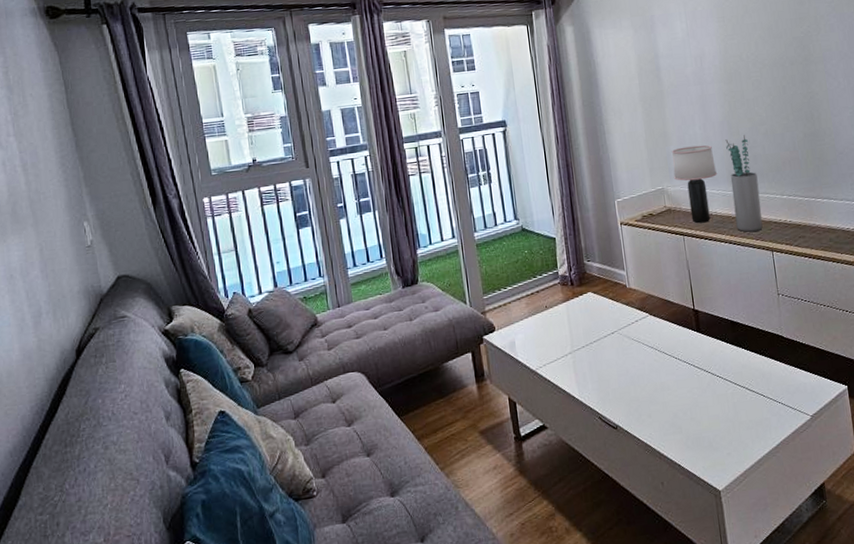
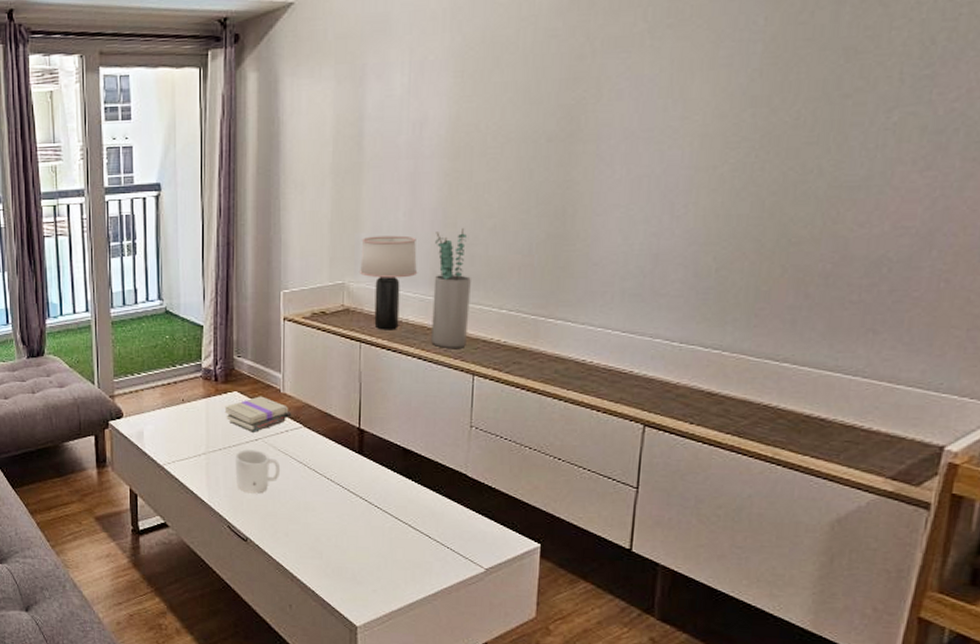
books: none [582,293,639,327] -> present [224,396,292,432]
mug: none [597,342,637,384] -> present [235,449,281,494]

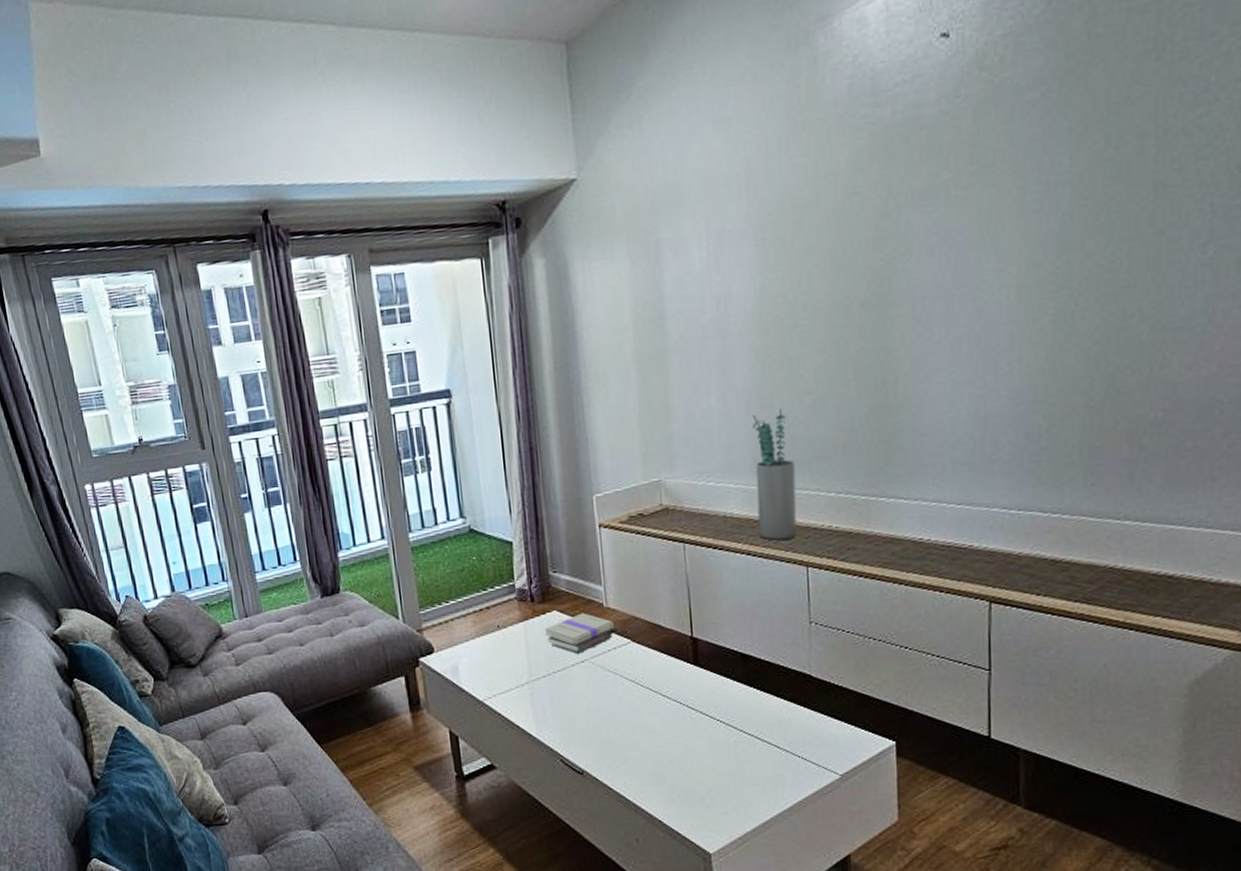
mug: present [235,449,281,494] -> none [561,672,613,722]
table lamp: present [359,235,418,330] -> none [674,422,738,528]

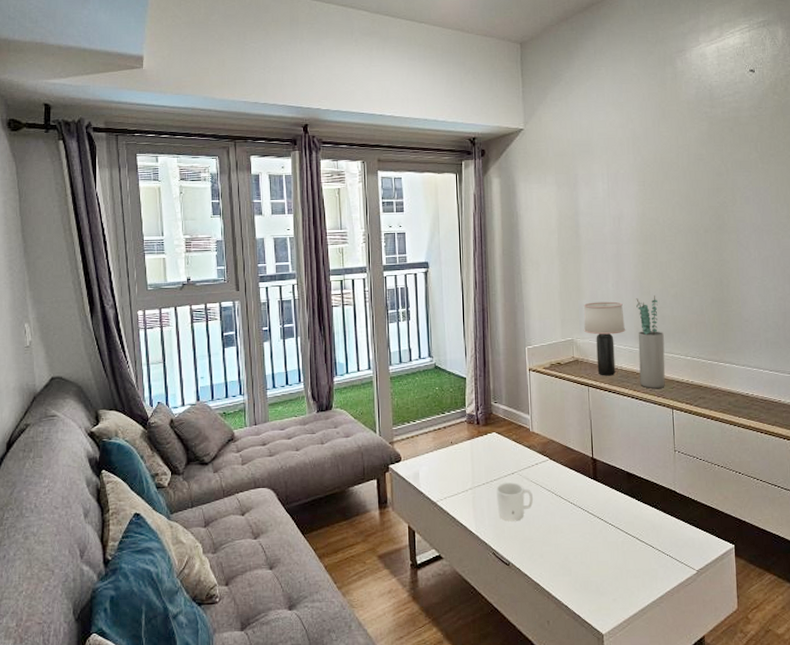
books: present [544,613,618,654] -> none [486,435,540,467]
mug: none [561,672,613,722] -> present [496,482,534,522]
table lamp: none [674,422,738,528] -> present [583,301,626,376]

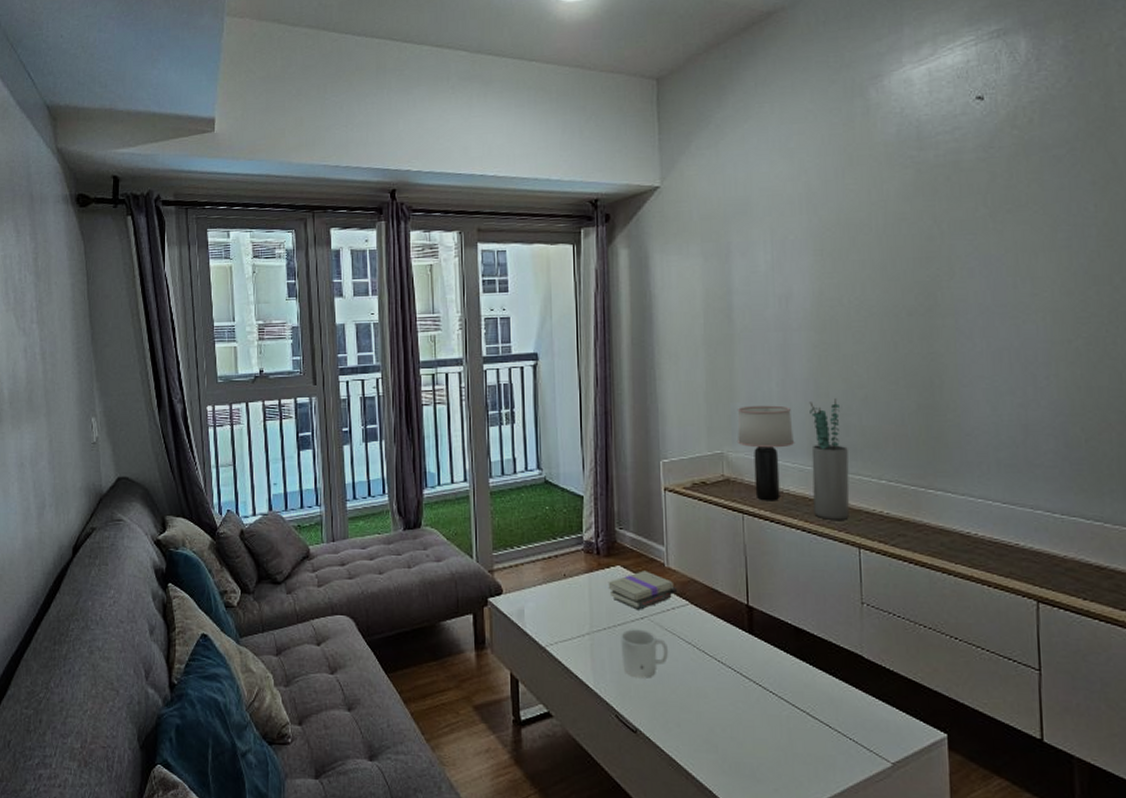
books: none [486,435,540,467] -> present [608,570,678,610]

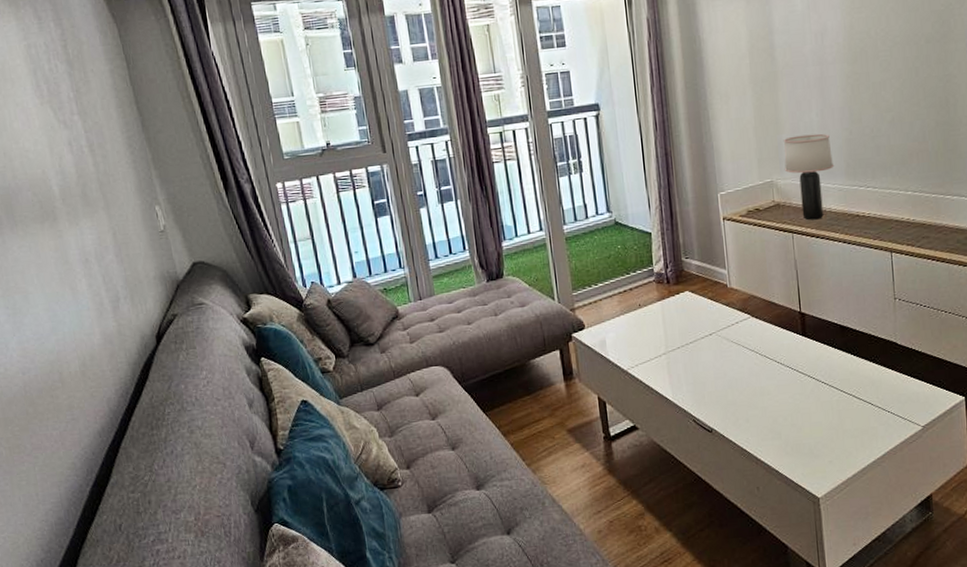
books: present [608,570,678,610] -> none [678,293,740,328]
mug: present [621,629,669,678] -> none [693,344,736,386]
vase: present [809,399,850,520] -> none [845,123,882,231]

